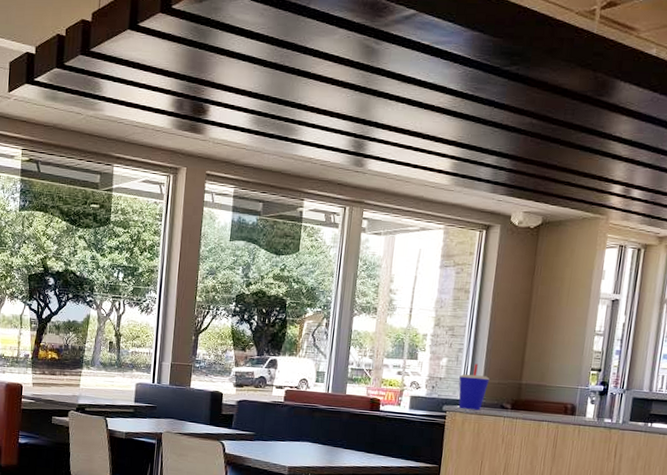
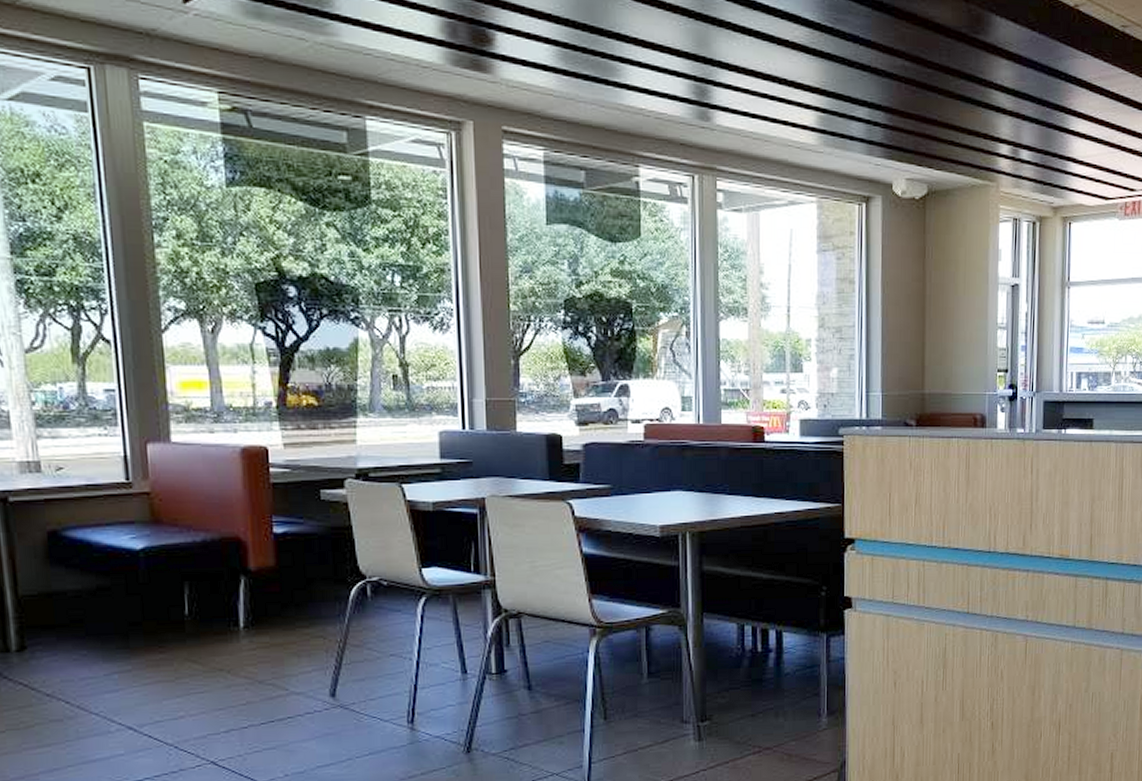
beverage cup: present [458,363,490,411] -> none [854,372,889,431]

